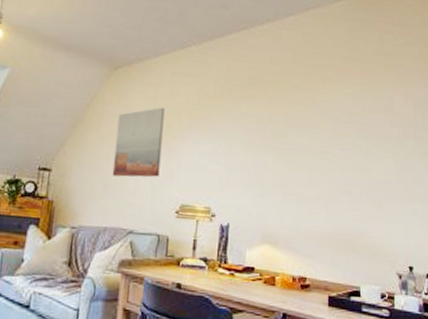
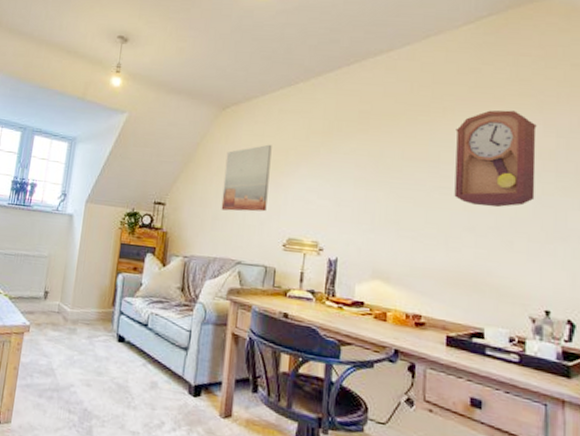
pendulum clock: none [333,81,399,172] -> present [454,110,537,208]

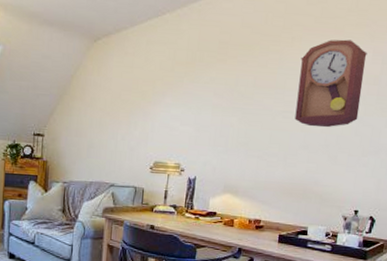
wall art: present [221,144,272,212] -> none [95,75,141,140]

